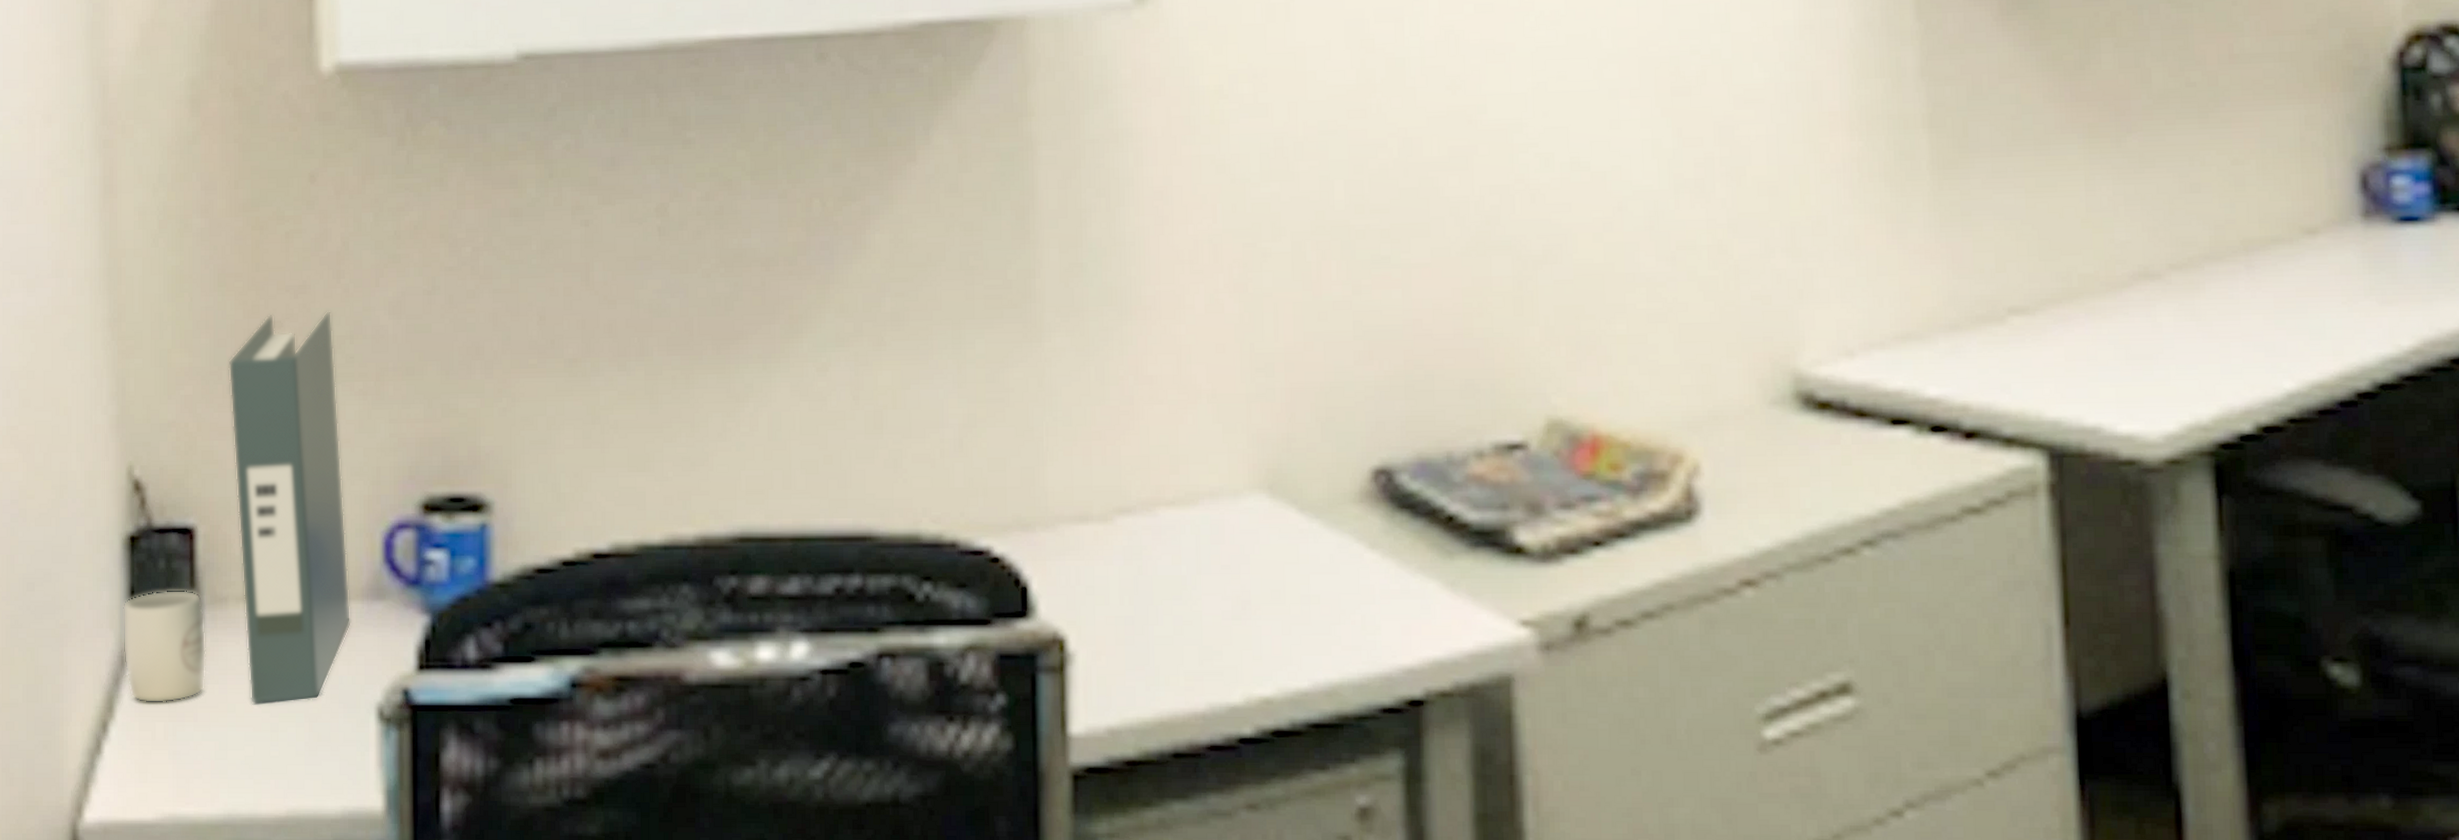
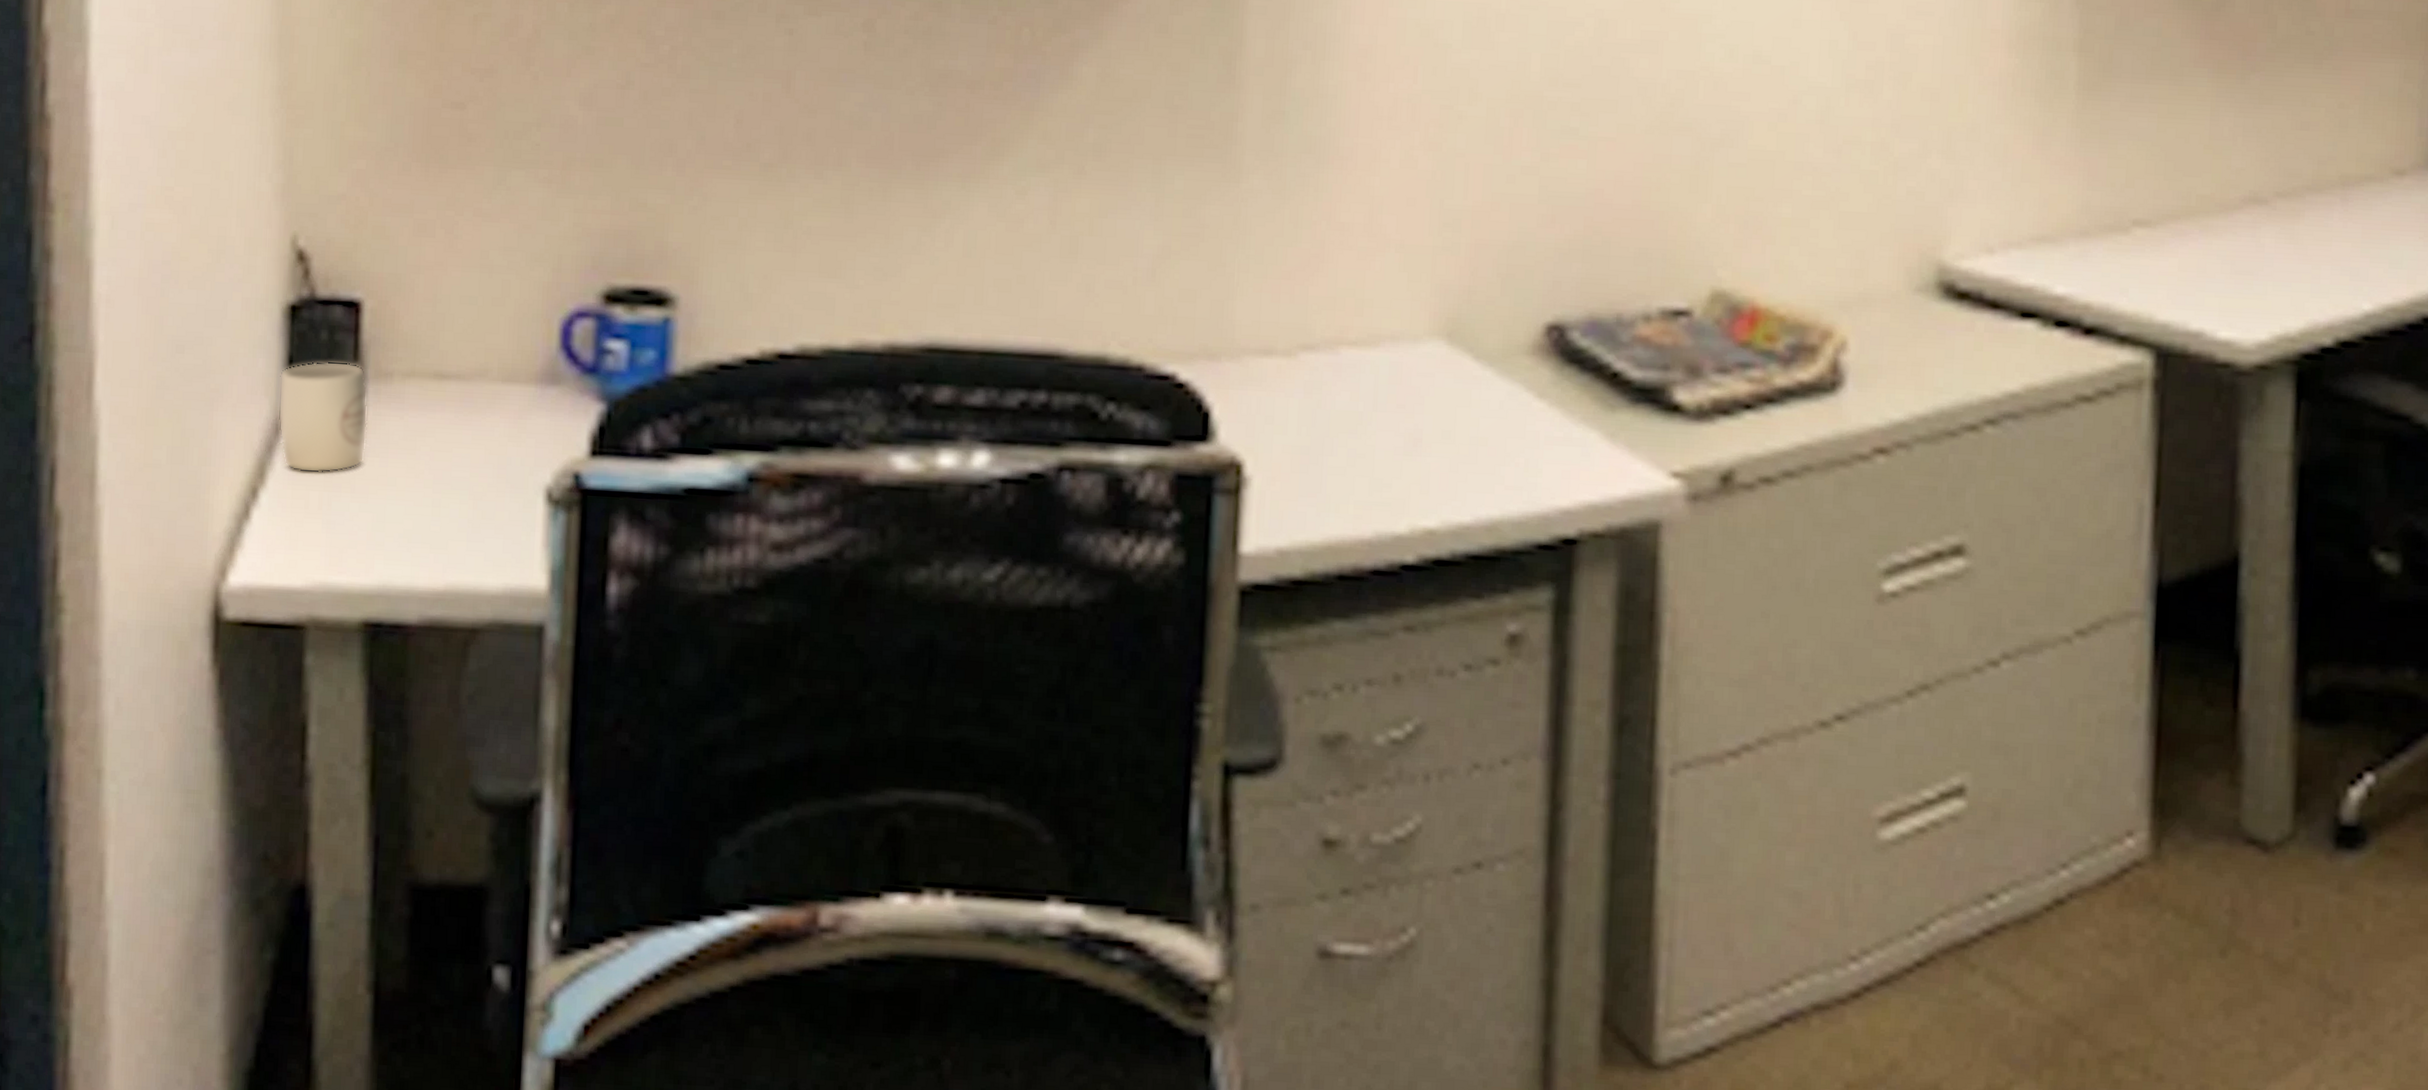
binder: present [228,311,351,705] -> none [405,96,524,480]

